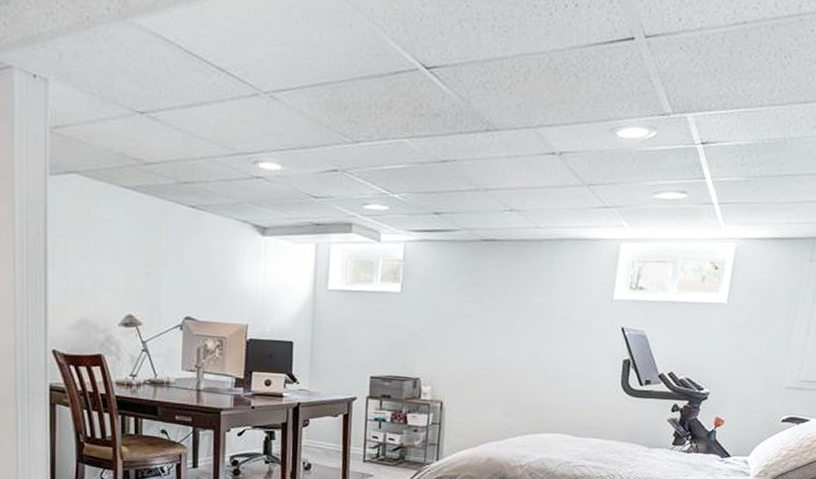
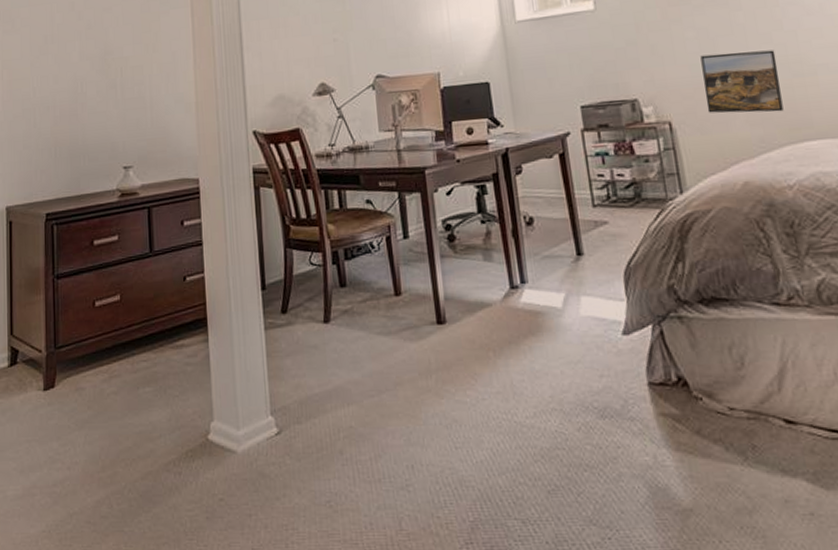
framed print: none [474,350,540,407] -> present [700,50,784,113]

